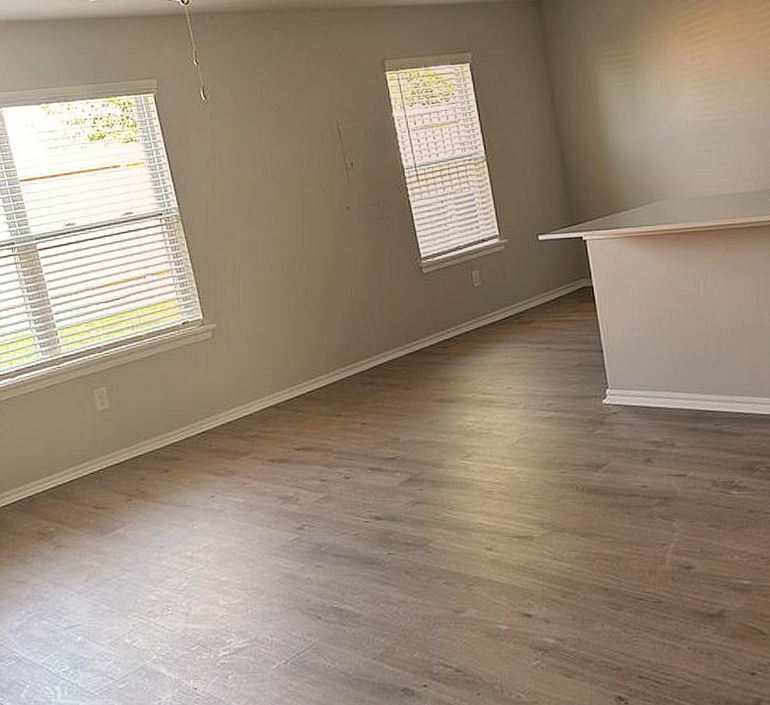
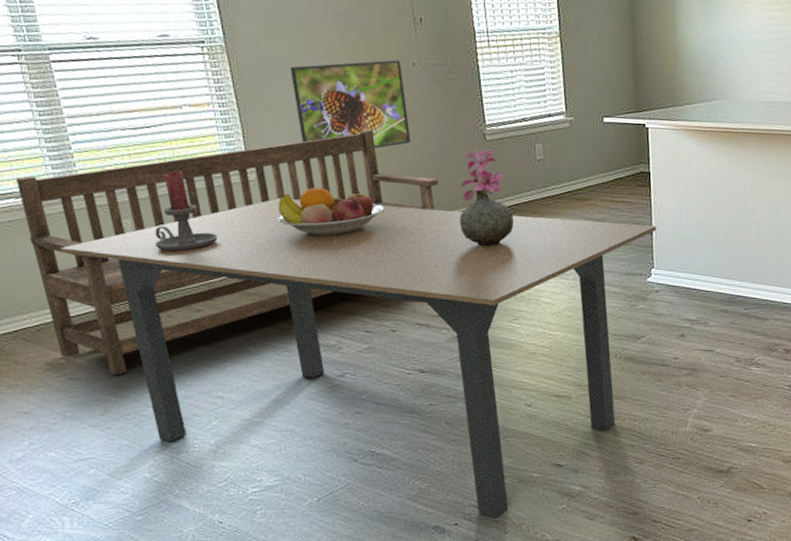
bench: none [12,277,381,541] -> present [16,130,439,376]
dining table: none [47,342,606,678] -> present [59,198,657,518]
candle holder: none [126,336,181,415] -> present [154,170,218,252]
fruit bowl: none [233,337,332,387] -> present [277,187,386,236]
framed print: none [237,206,351,297] -> present [290,59,411,148]
vase: none [402,282,458,383] -> present [459,149,514,247]

